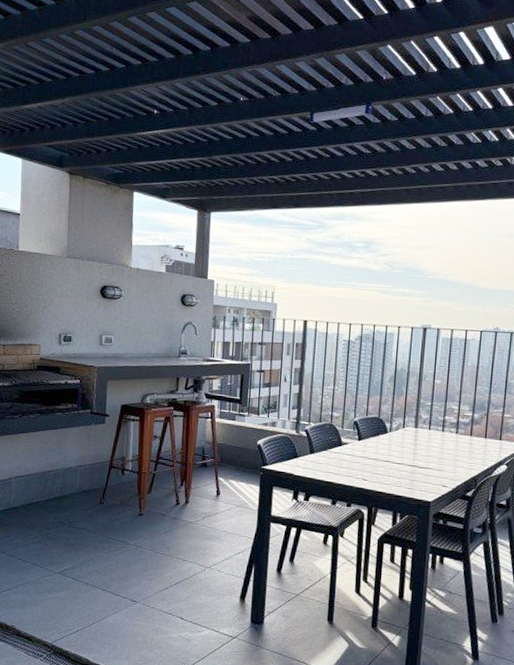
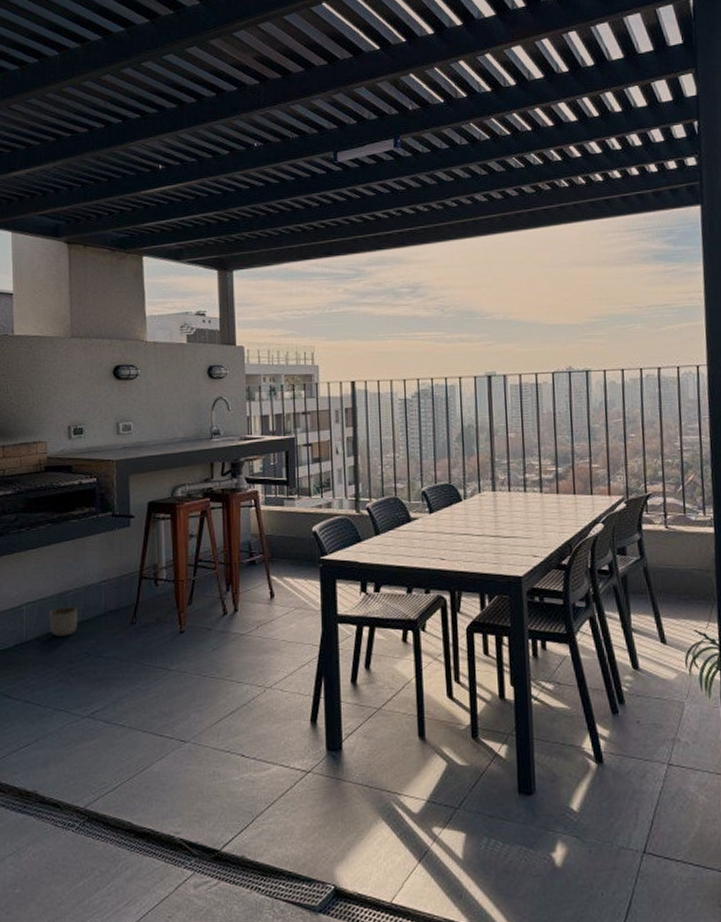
planter: none [32,483,56,507] -> present [48,606,77,636]

